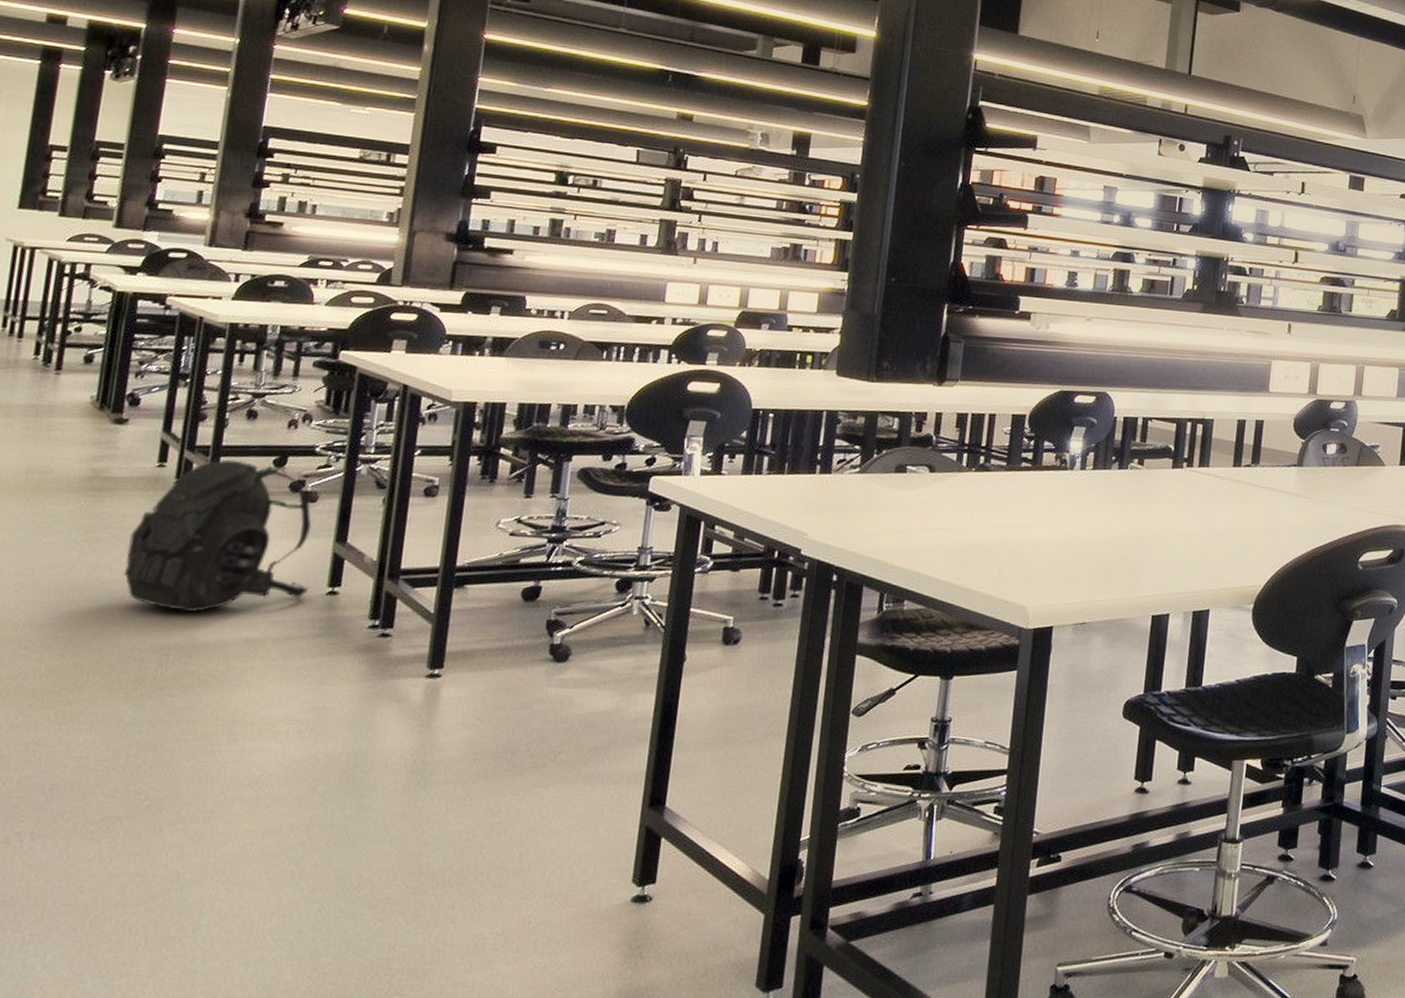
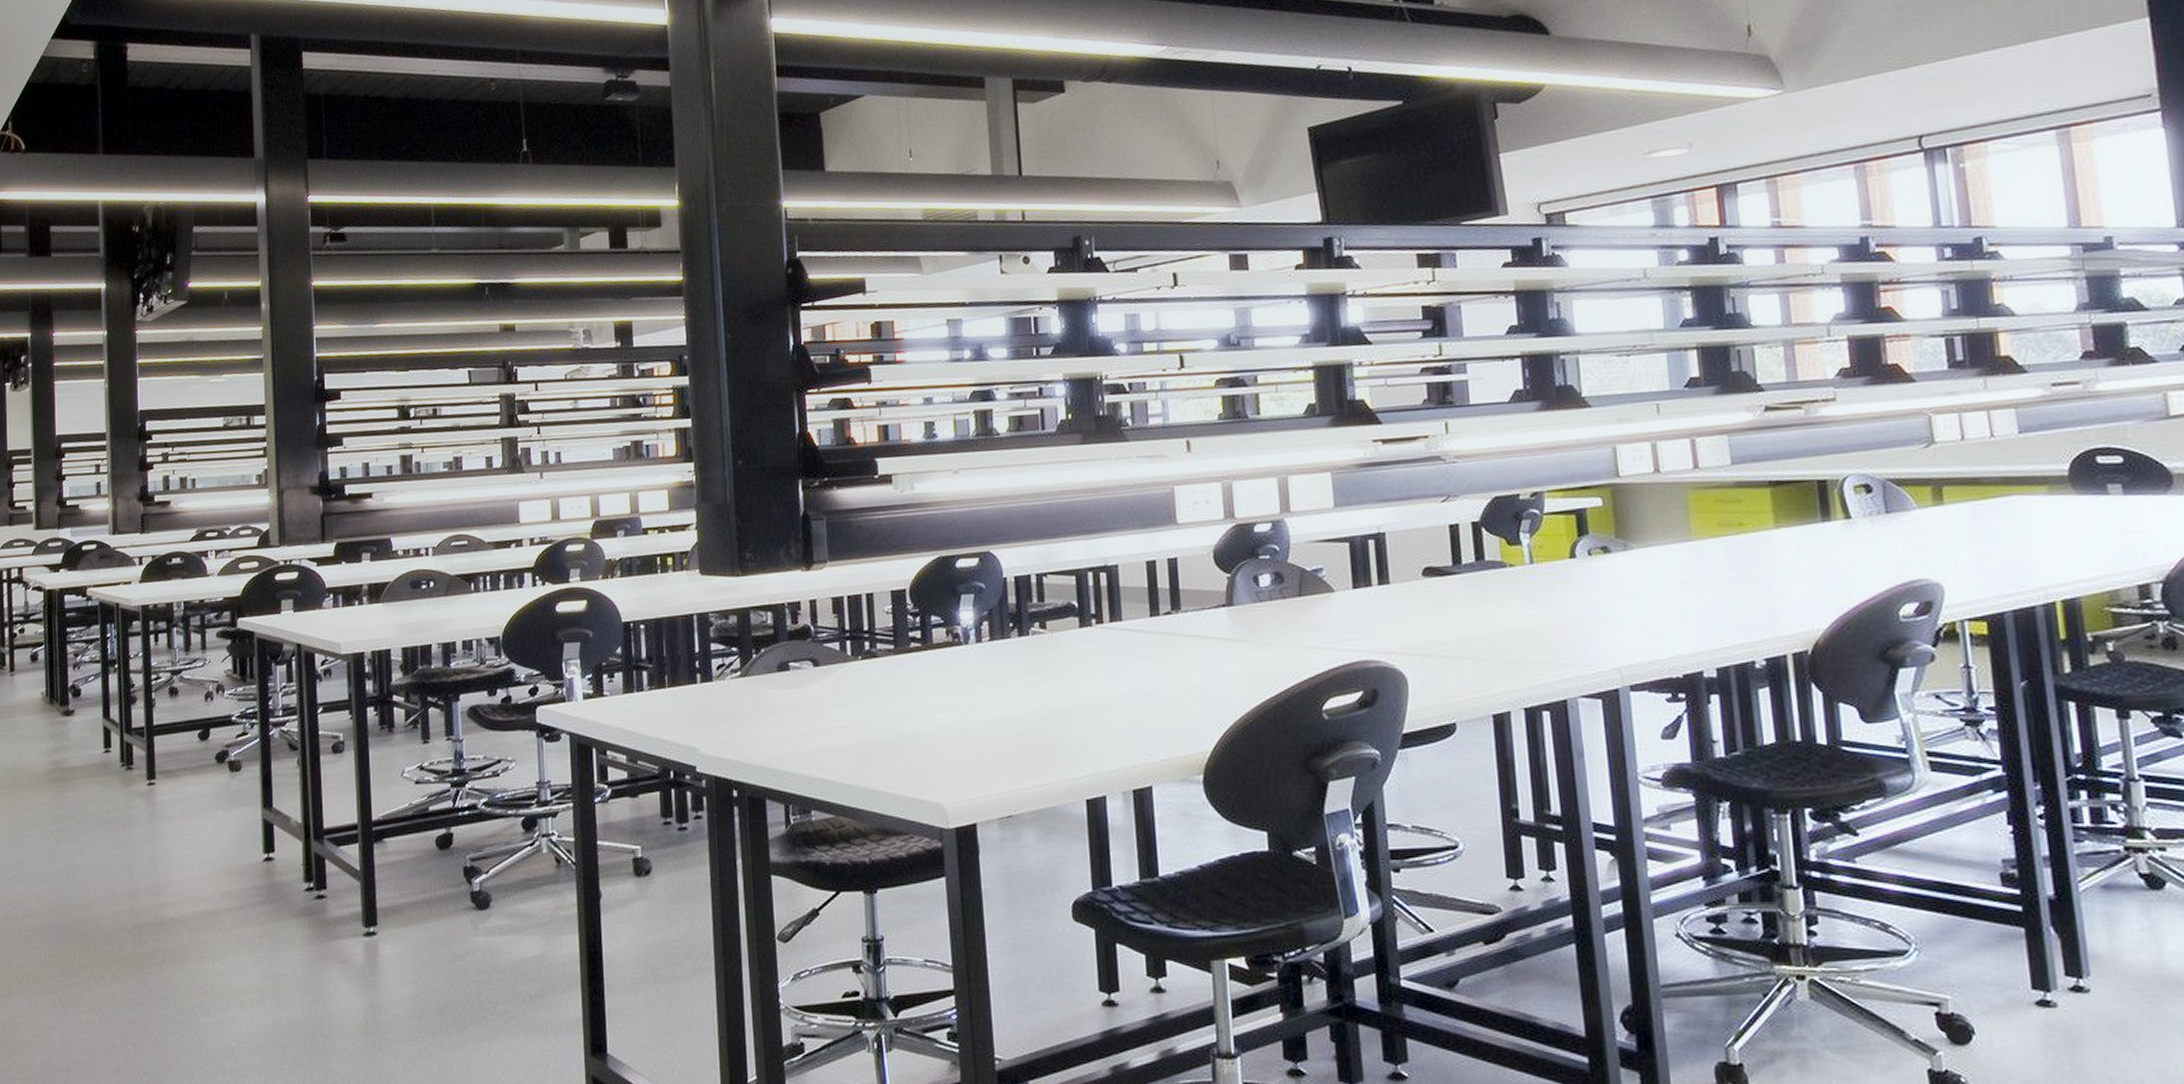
backpack: present [123,459,312,612] -> none [92,737,247,890]

